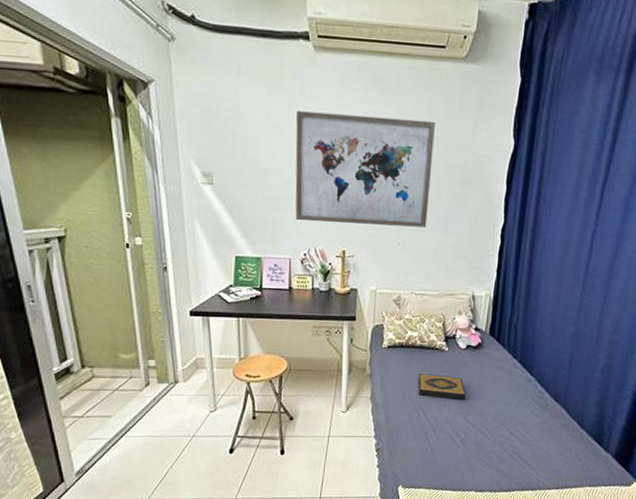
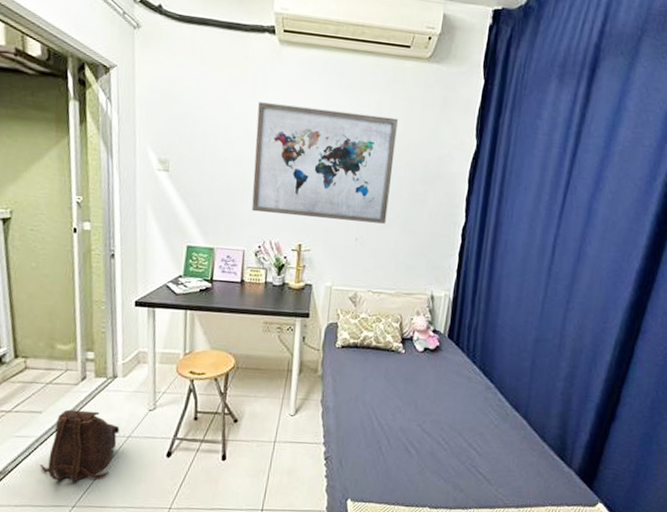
backpack: none [114,413,184,478] -> present [40,409,120,482]
hardback book: present [418,373,466,400] -> none [371,376,422,406]

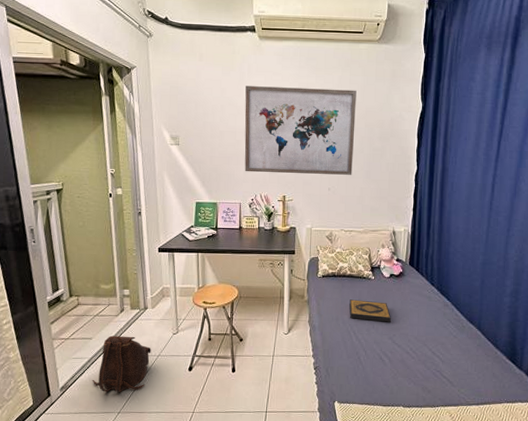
hardback book: none [371,376,422,406] -> present [349,299,391,322]

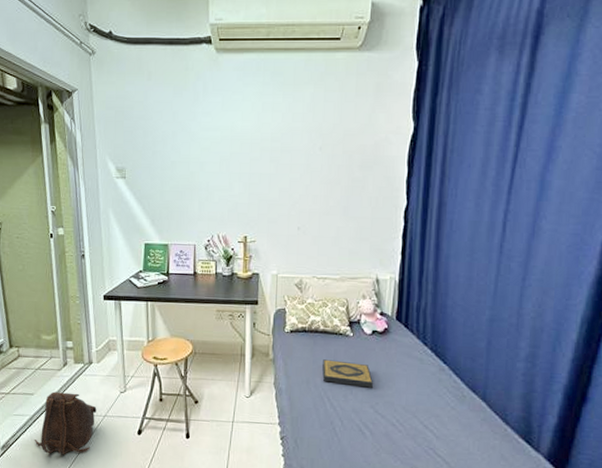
wall art: present [244,86,357,175] -> none [199,108,332,212]

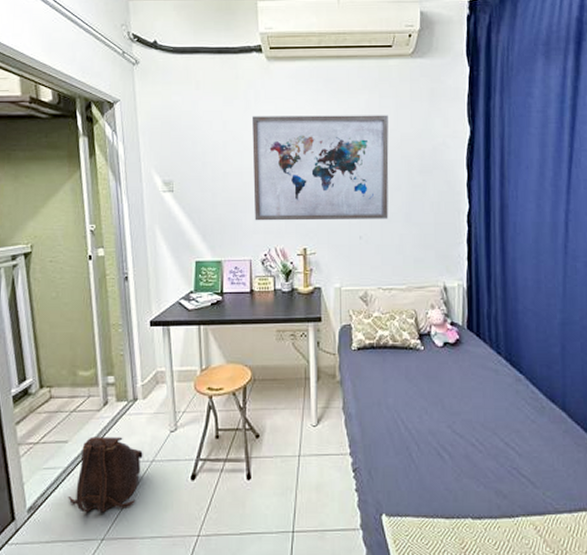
wall art: none [199,108,332,212] -> present [252,115,389,221]
hardback book: present [322,359,373,388] -> none [394,377,448,406]

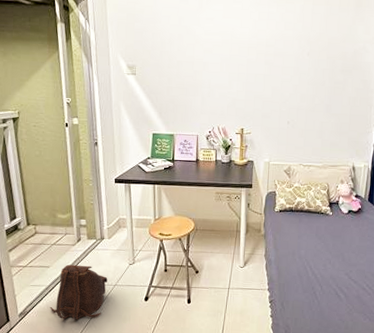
wall art: present [252,115,389,221] -> none [202,14,319,109]

